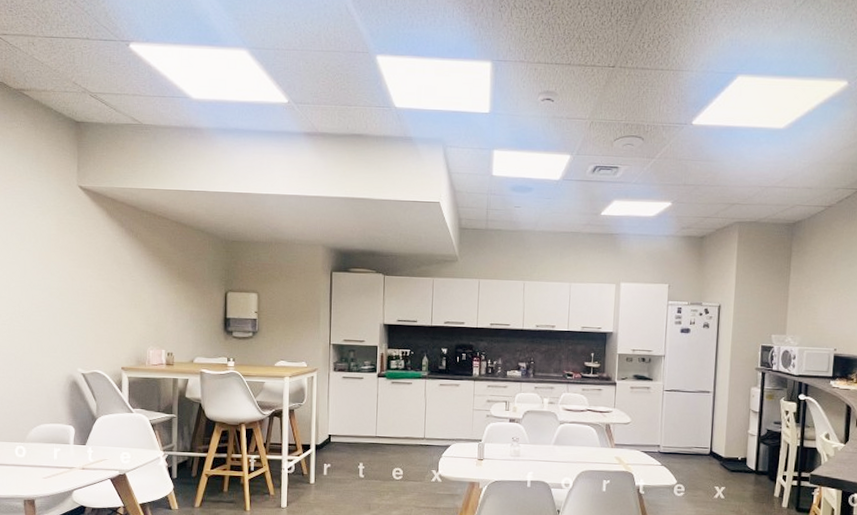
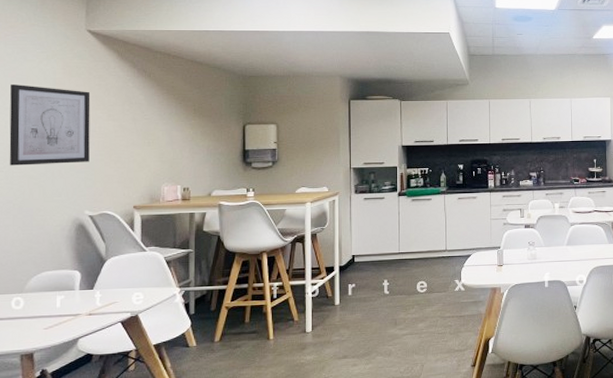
wall art: none [10,239,82,321] -> present [9,85,91,166]

